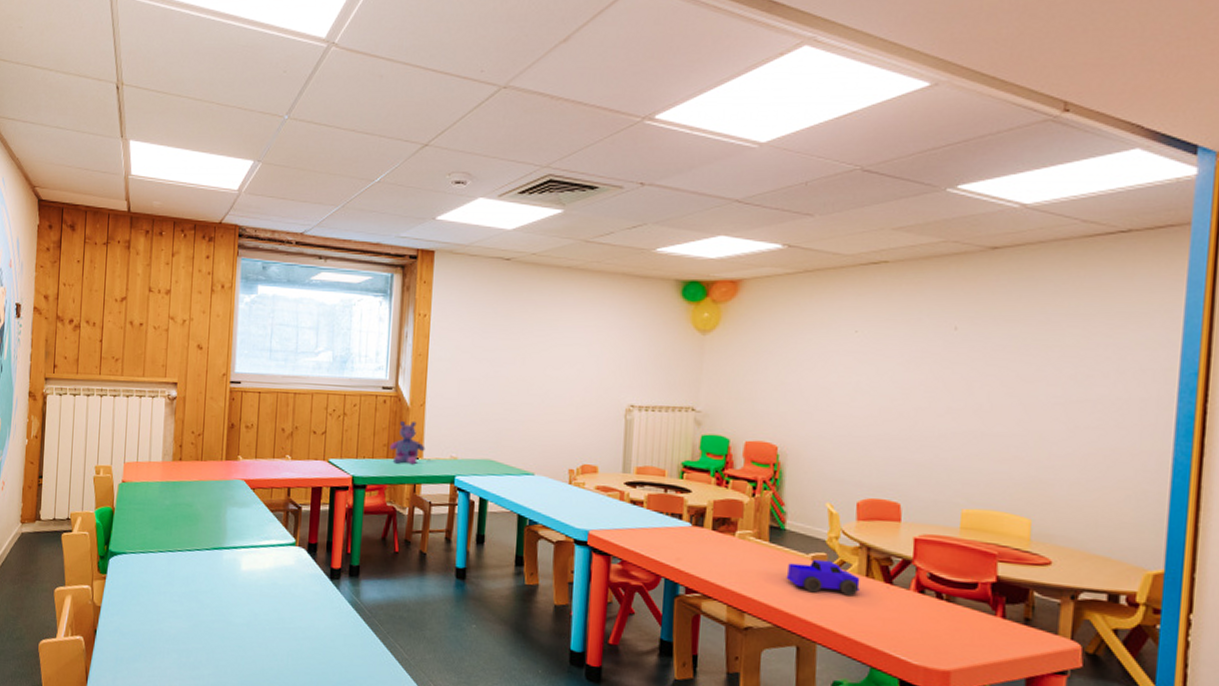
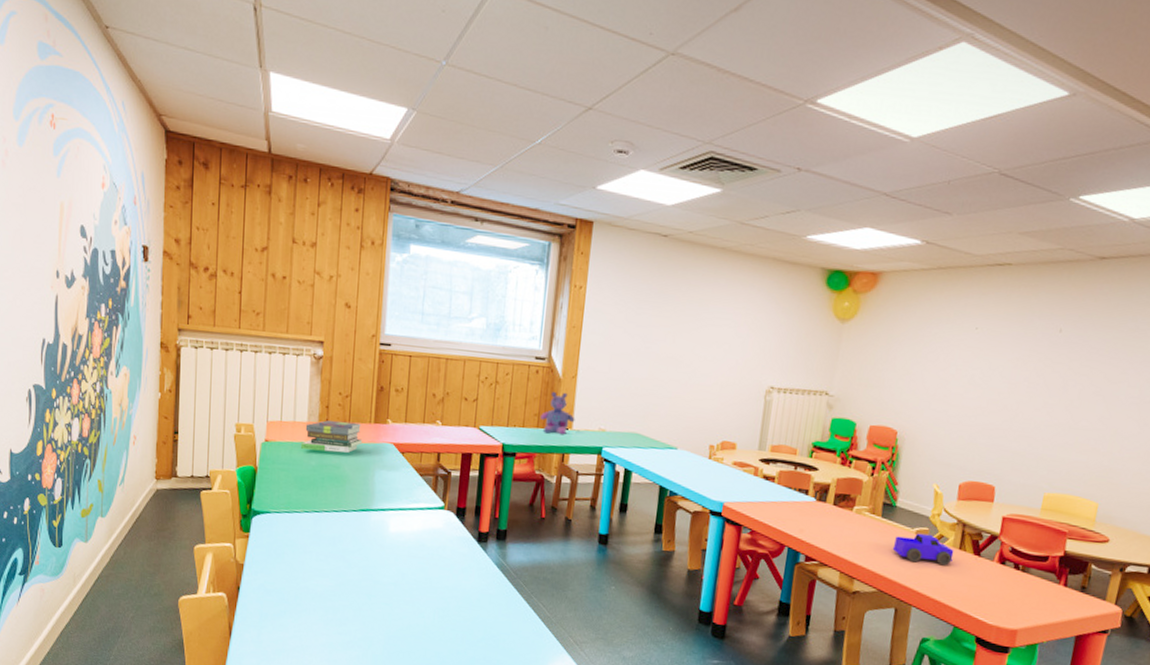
books: none [155,459,215,491] -> present [300,420,363,453]

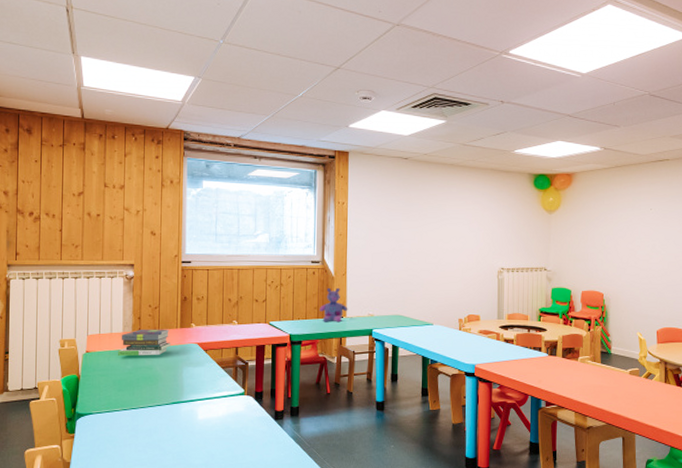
toy truck: present [892,533,954,566] -> none [613,373,661,398]

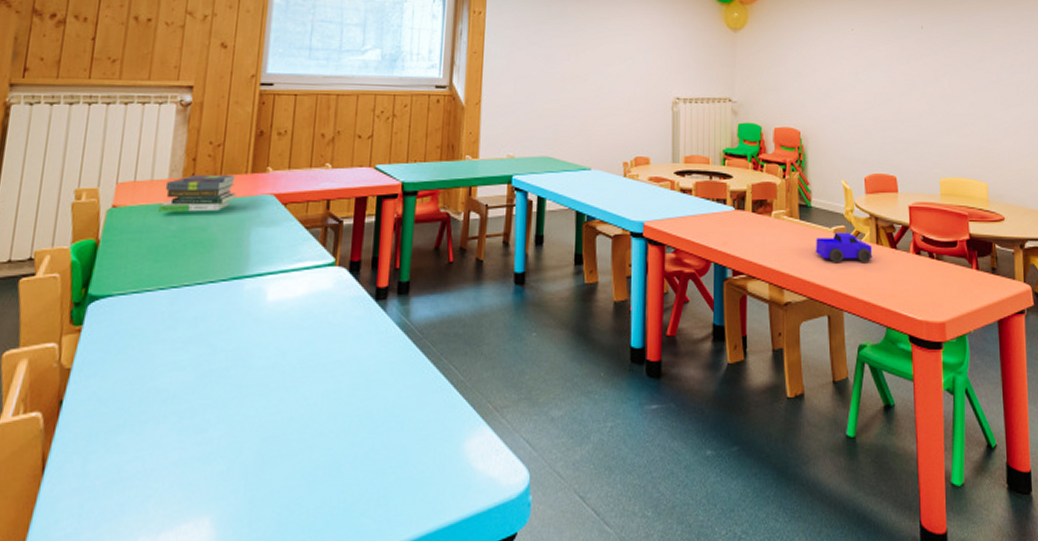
toy: present [320,287,348,324] -> none [444,120,481,168]
toy truck: none [613,373,661,398] -> present [815,232,873,263]

